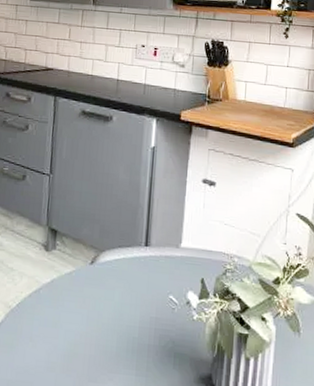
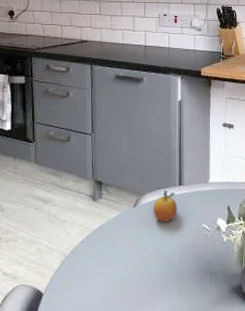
fruit: none [112,249,142,287] -> present [153,190,178,222]

